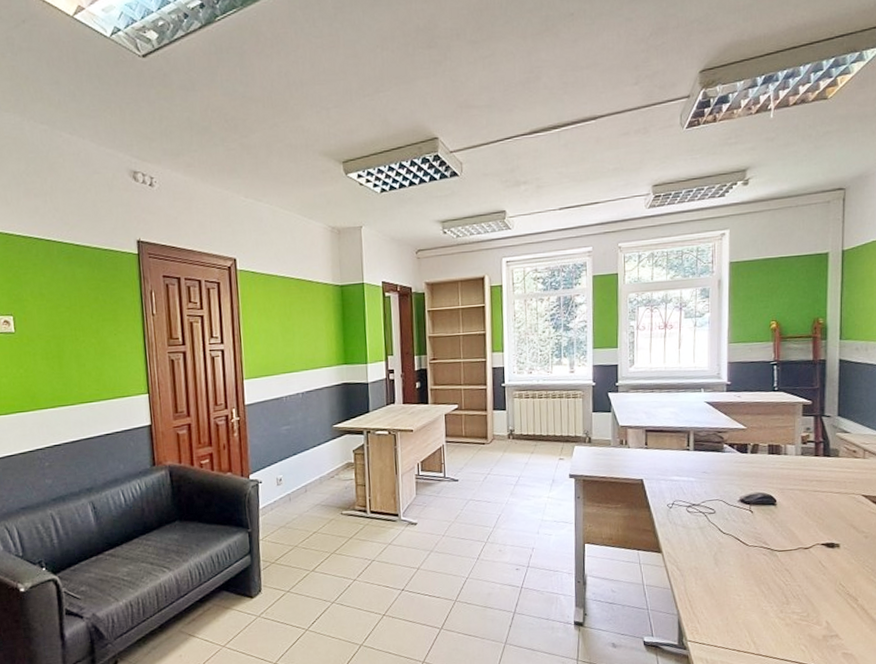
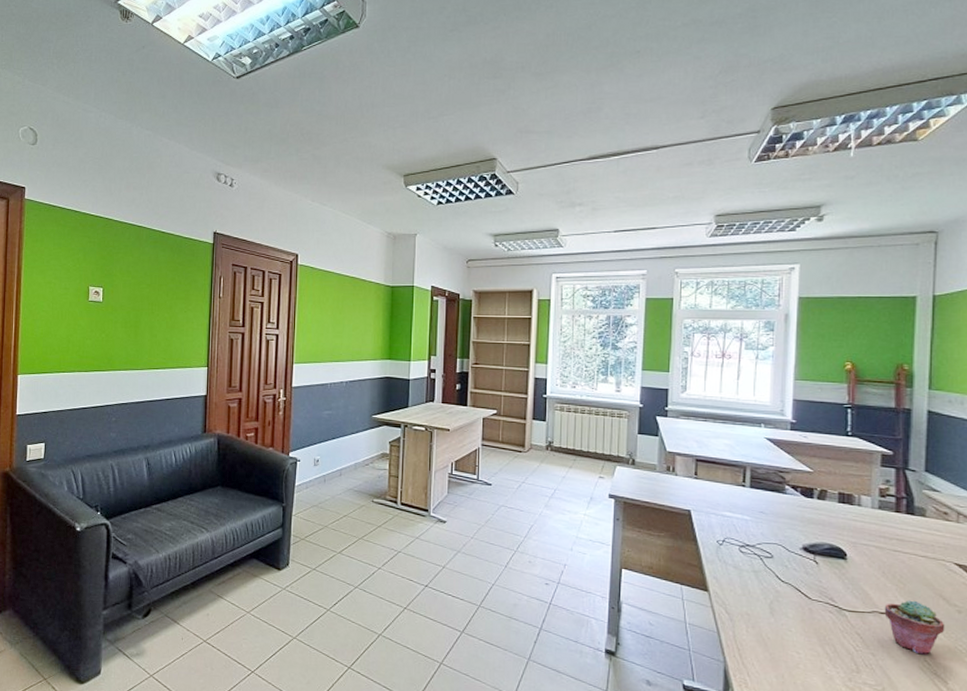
potted succulent: none [807,533,855,580] -> present [884,600,945,655]

